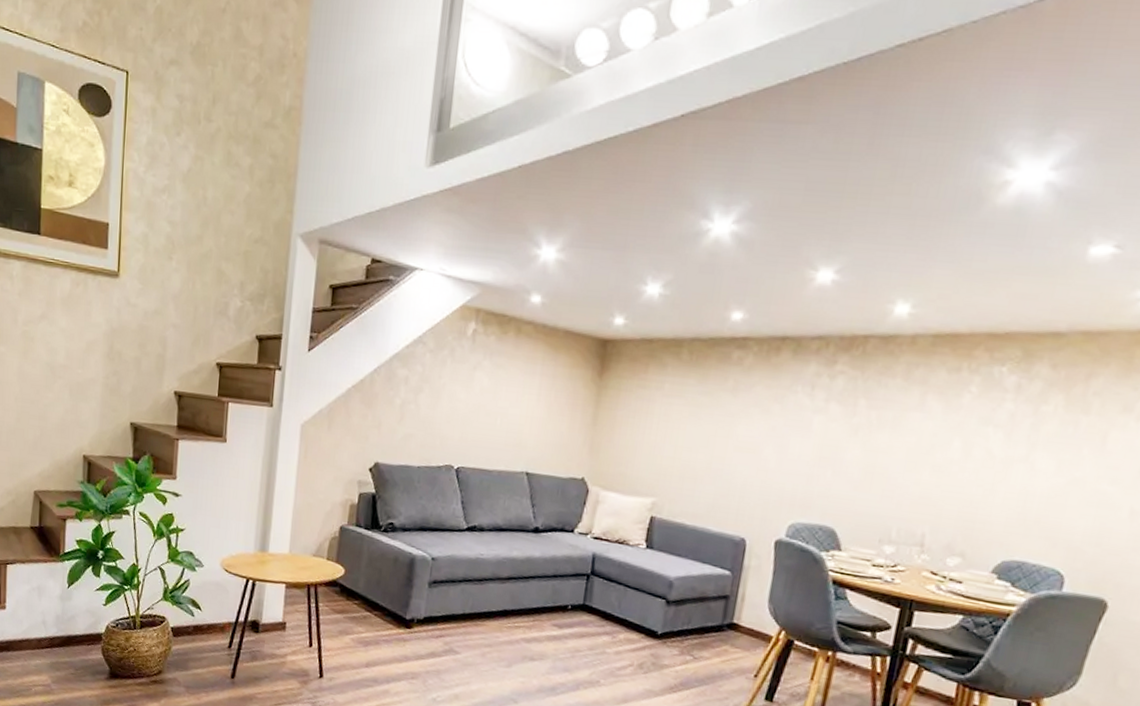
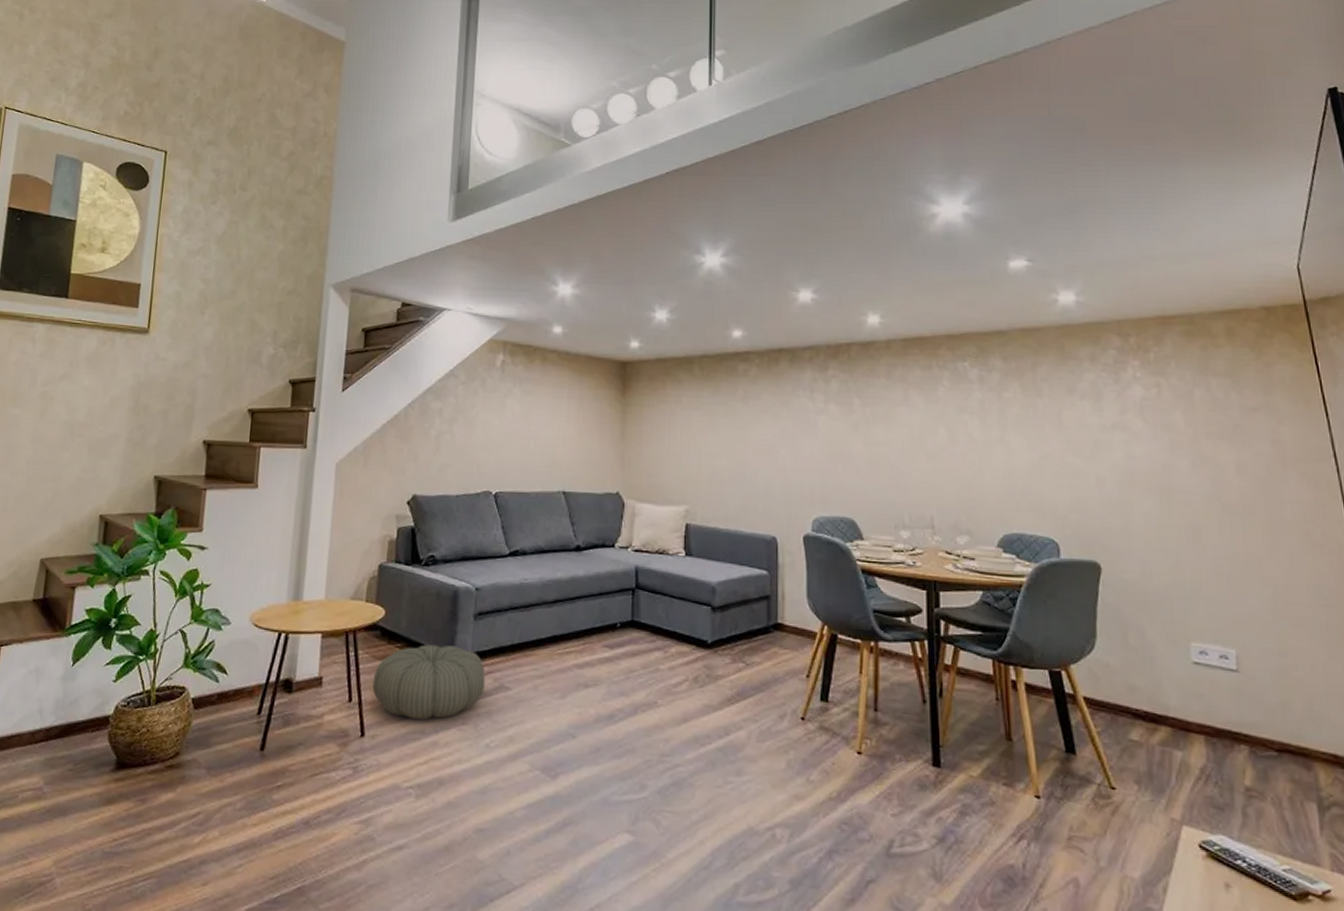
pouf: none [331,604,436,671] -> present [372,644,485,720]

